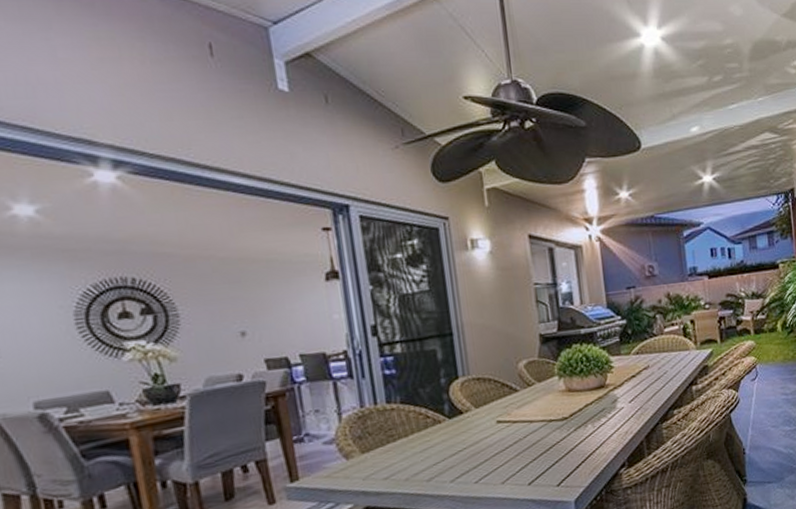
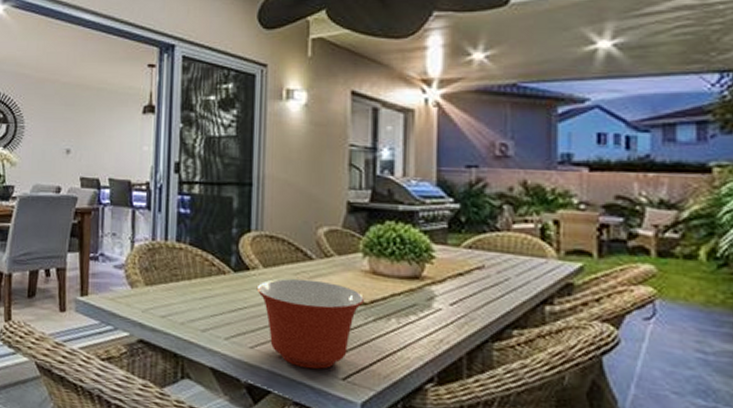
mixing bowl: none [472,407,566,487] -> present [256,278,365,370]

